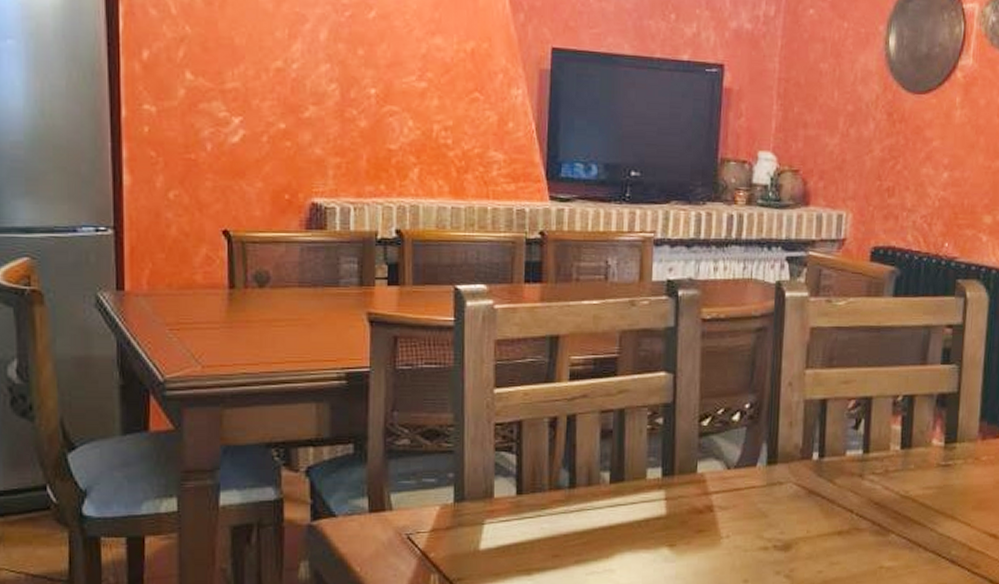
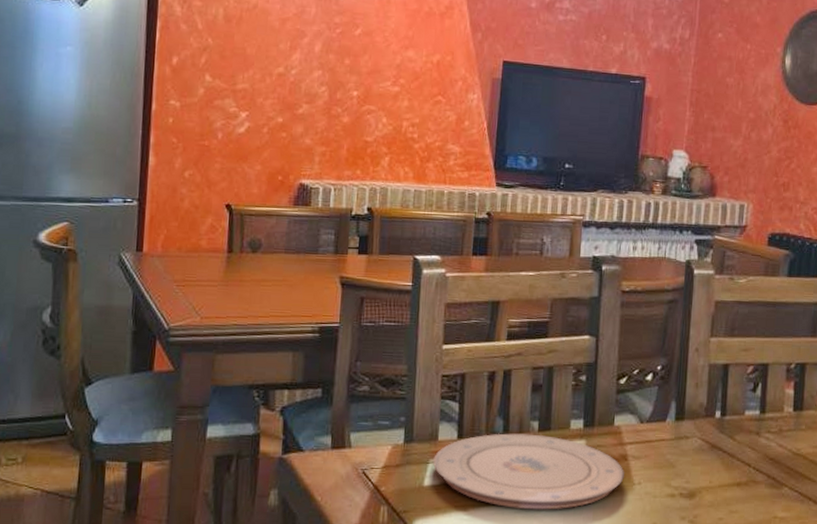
plate: none [489,486,710,571] -> present [433,433,624,510]

